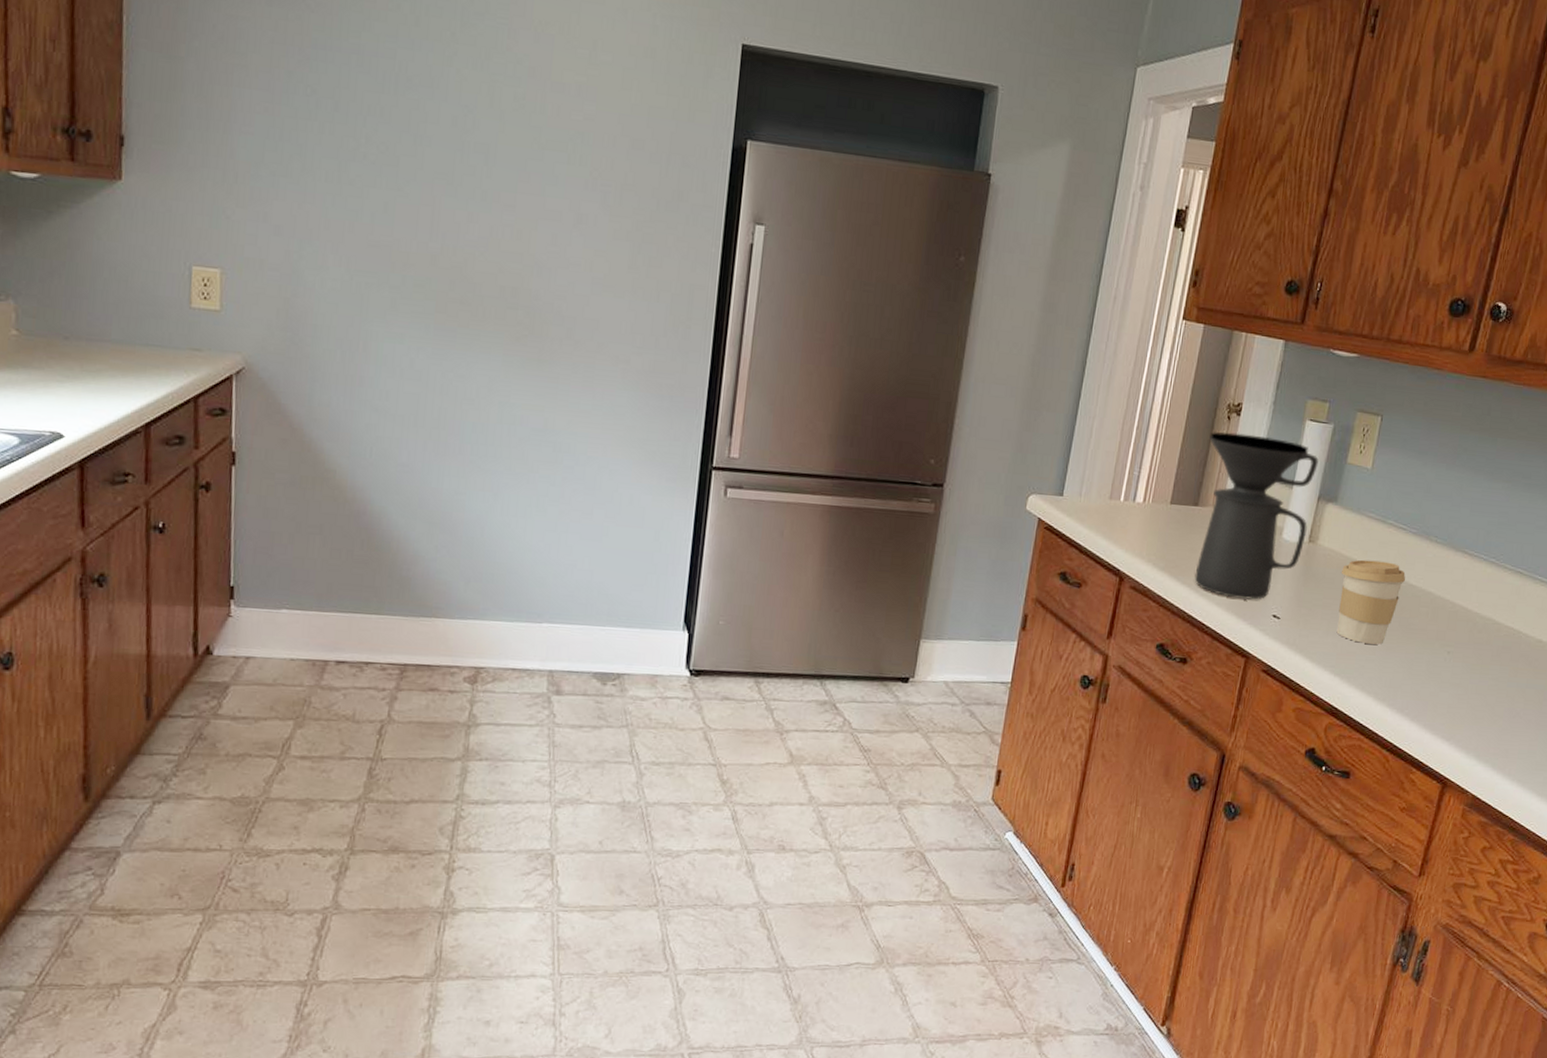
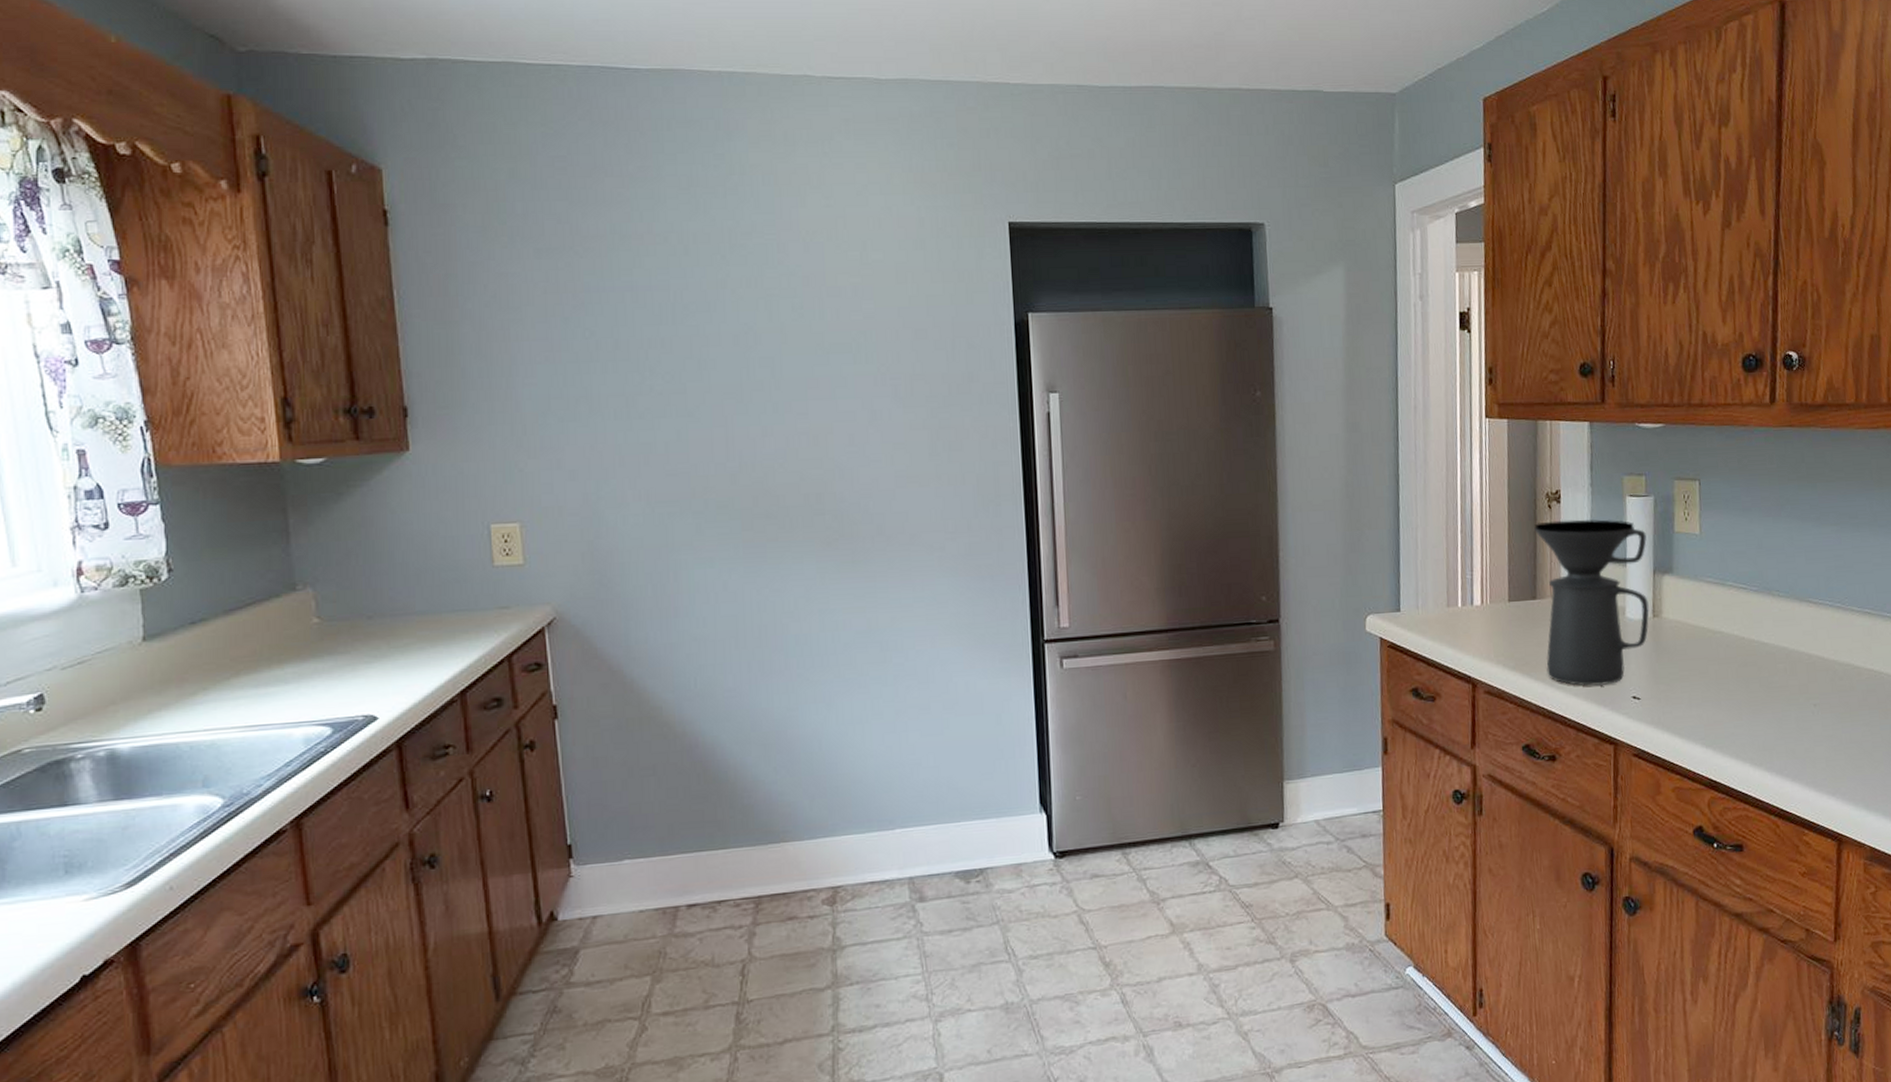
coffee cup: present [1336,559,1406,645] -> none [1692,624,1757,710]

